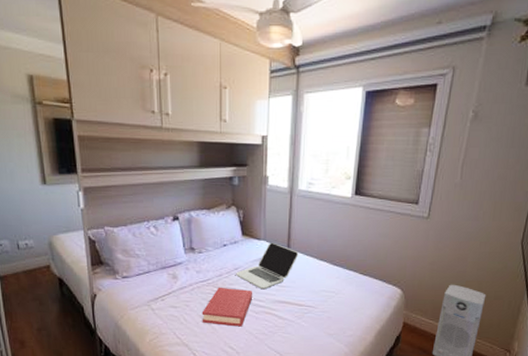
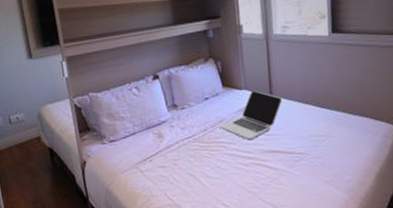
hardback book: present [202,287,252,327] -> none [190,142,240,182]

